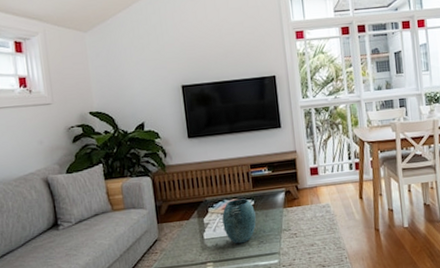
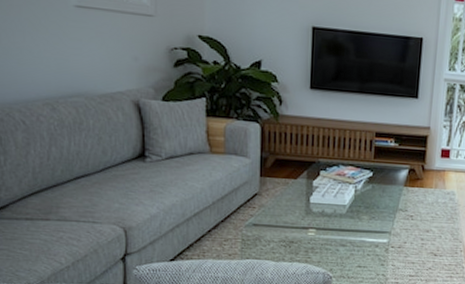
vase: present [222,198,256,244] -> none [334,166,372,215]

